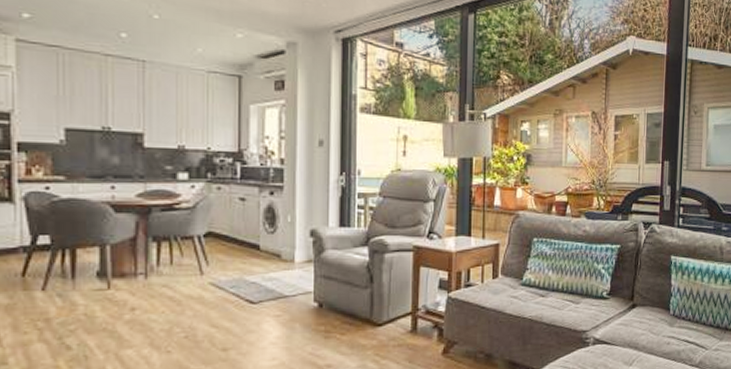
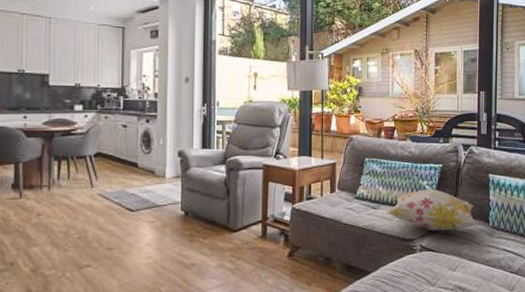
decorative pillow: none [556,273,659,322] -> present [386,189,479,232]

